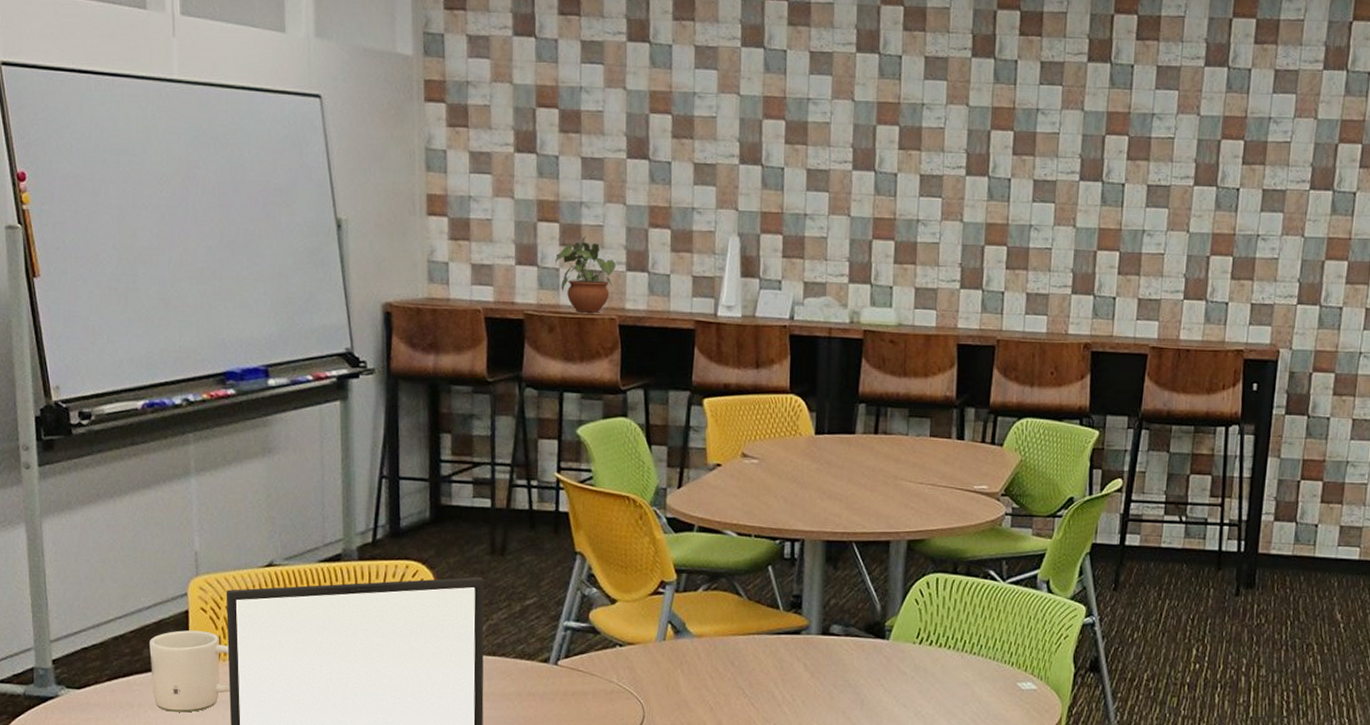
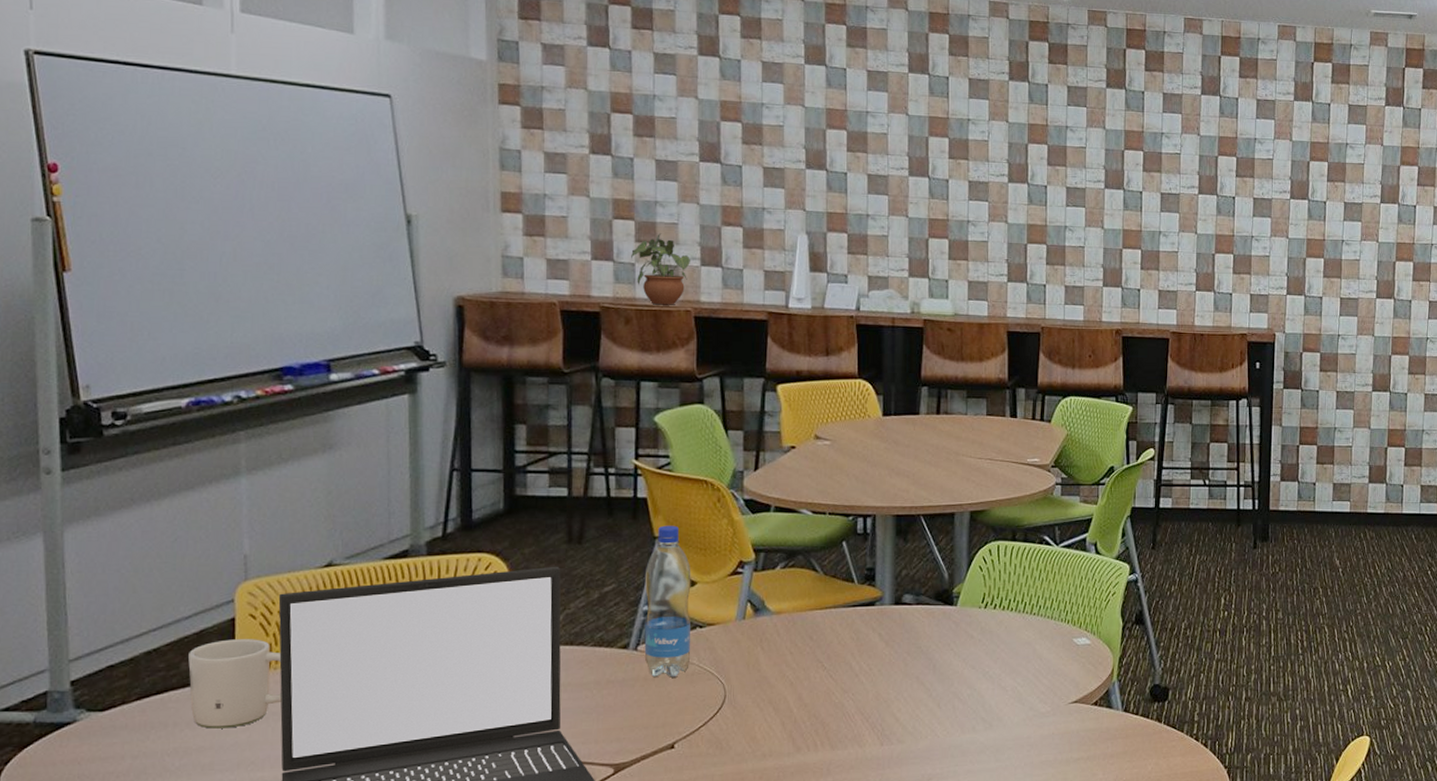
bottle: none [564,541,612,696] -> present [644,525,691,679]

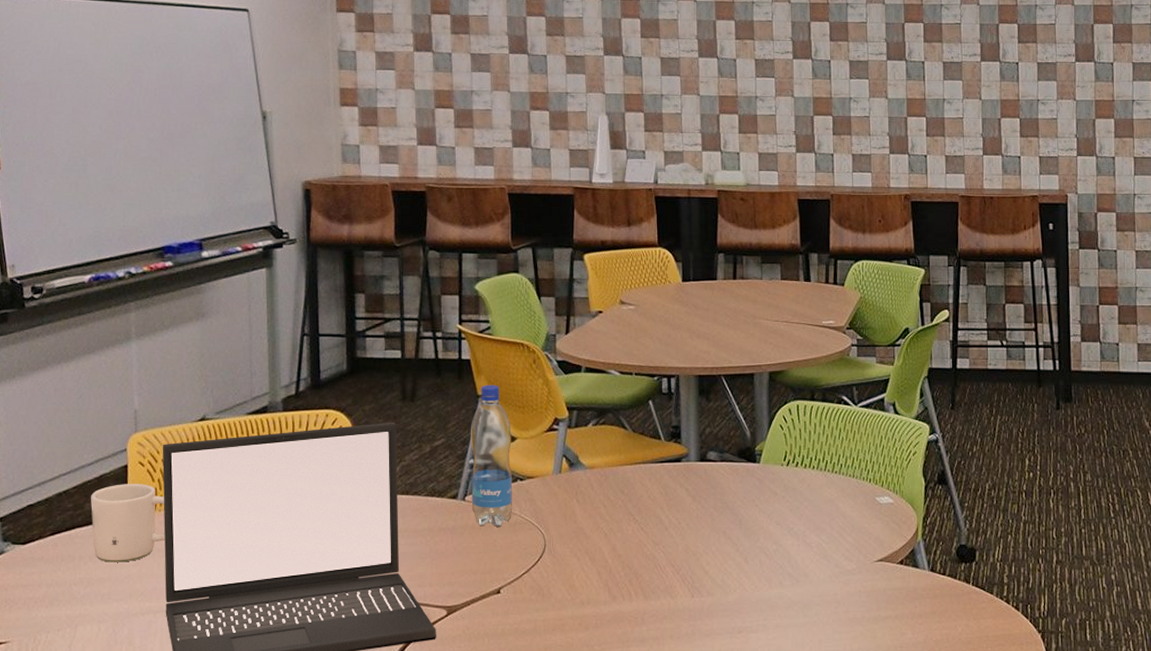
potted plant: present [631,233,690,305] -> none [451,119,503,184]

